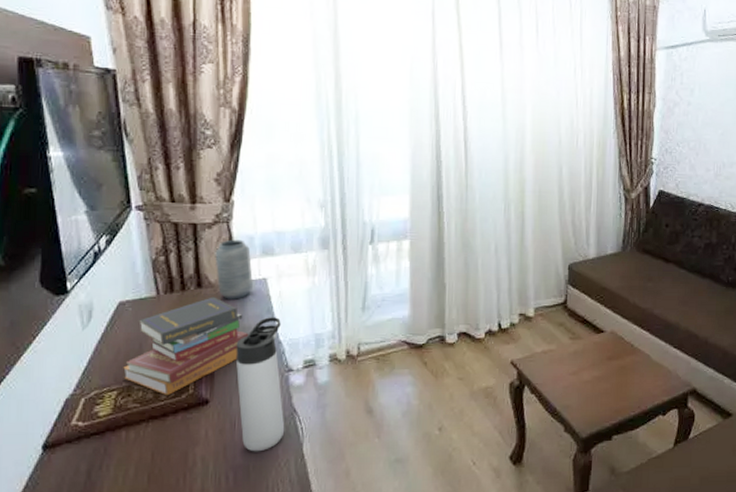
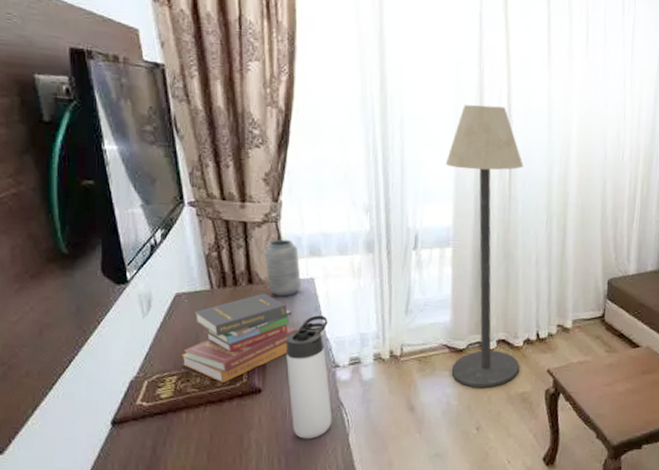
floor lamp: none [401,97,482,385] -> present [445,104,523,389]

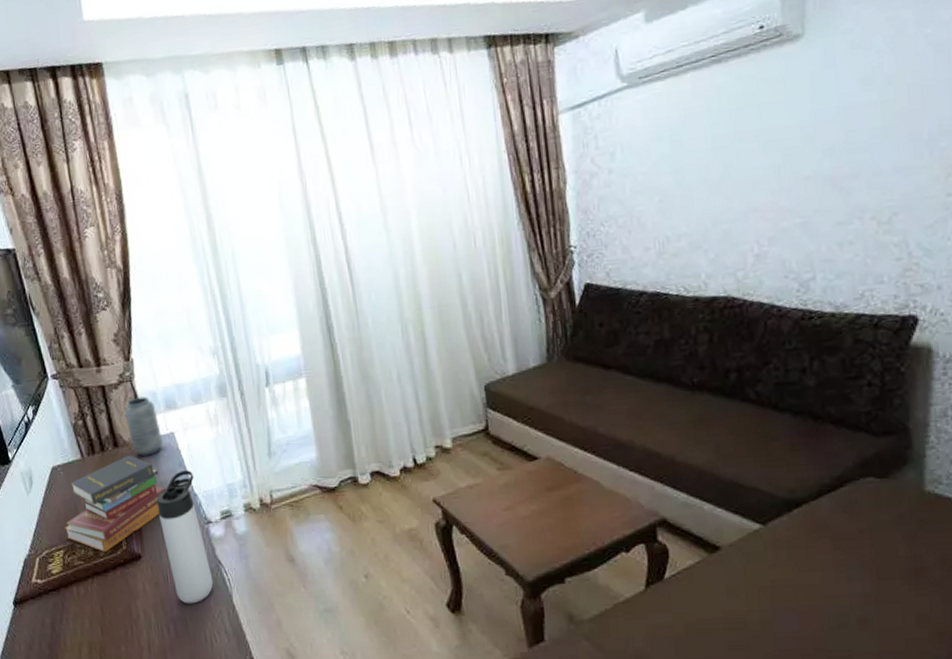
floor lamp: present [445,104,523,389] -> none [283,217,402,530]

